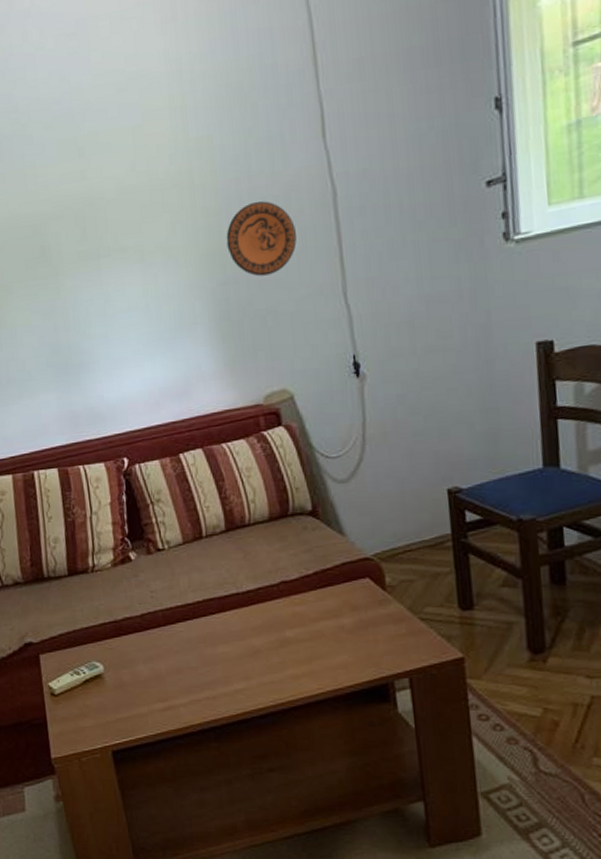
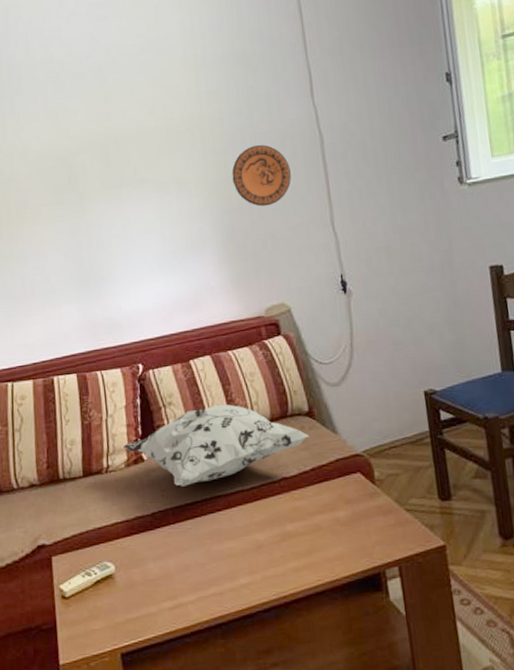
decorative pillow: none [109,502,312,588] -> present [123,404,309,487]

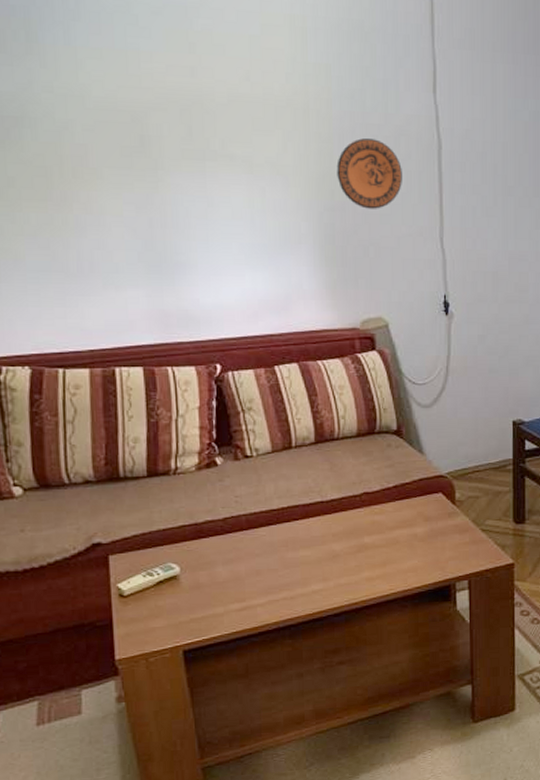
decorative pillow: present [123,404,309,487] -> none [194,416,395,494]

